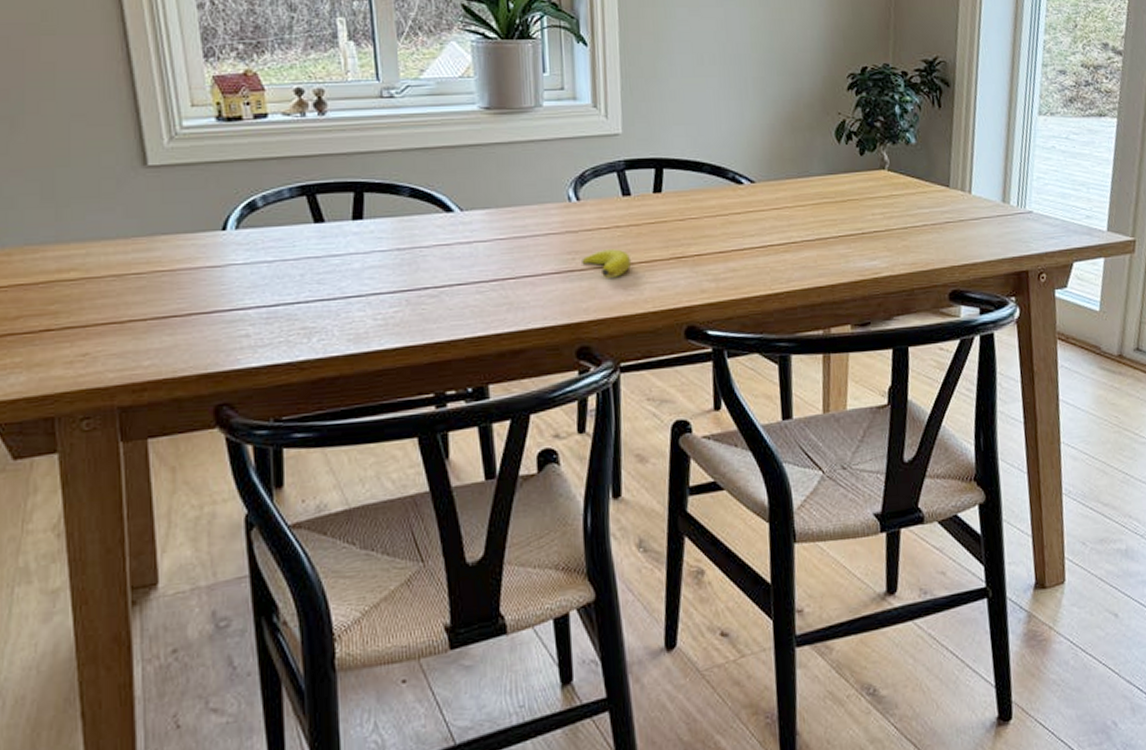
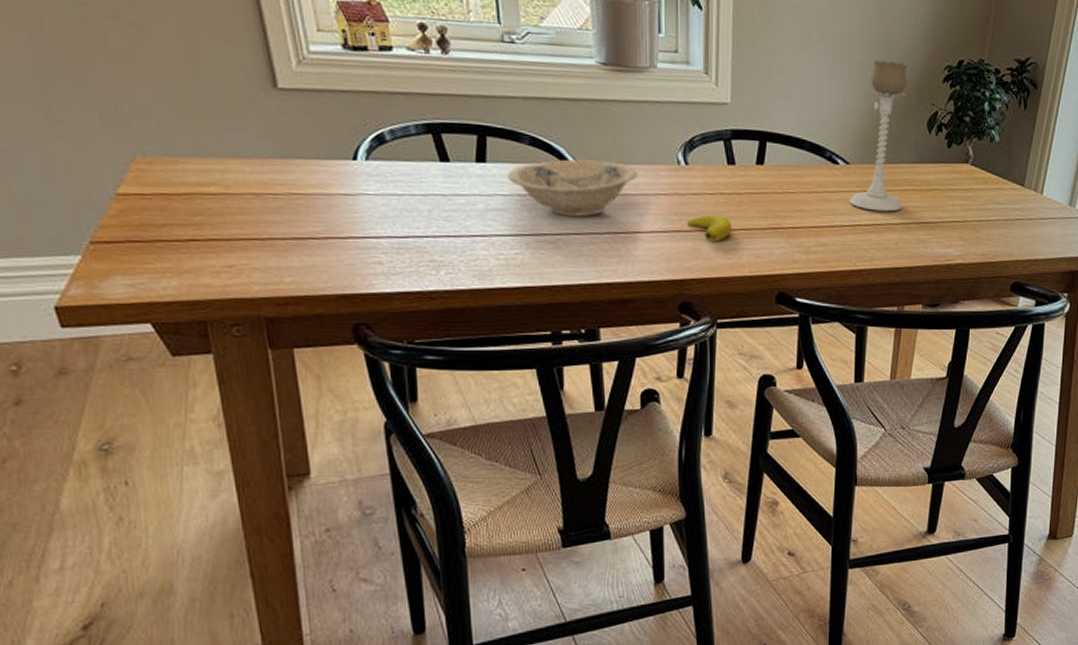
bowl: none [386,205,527,267] -> present [507,159,639,217]
candle holder: none [758,75,818,229] -> present [849,60,908,212]

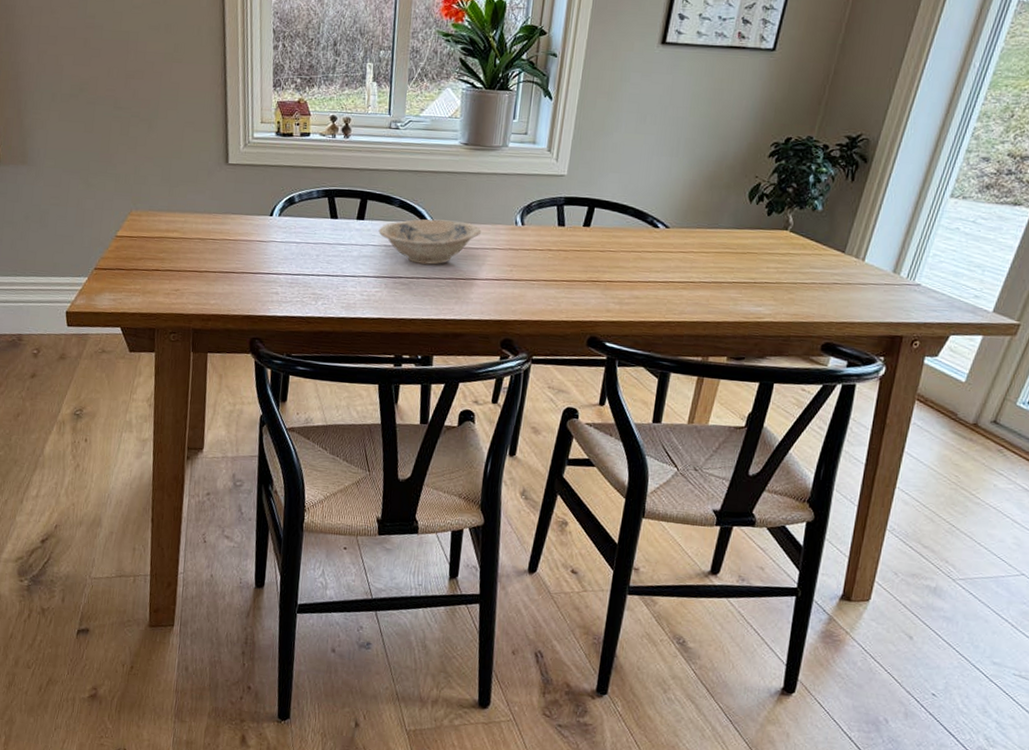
banana: present [687,214,733,241] -> none [517,266,556,290]
candle holder: present [849,60,908,212] -> none [665,138,735,271]

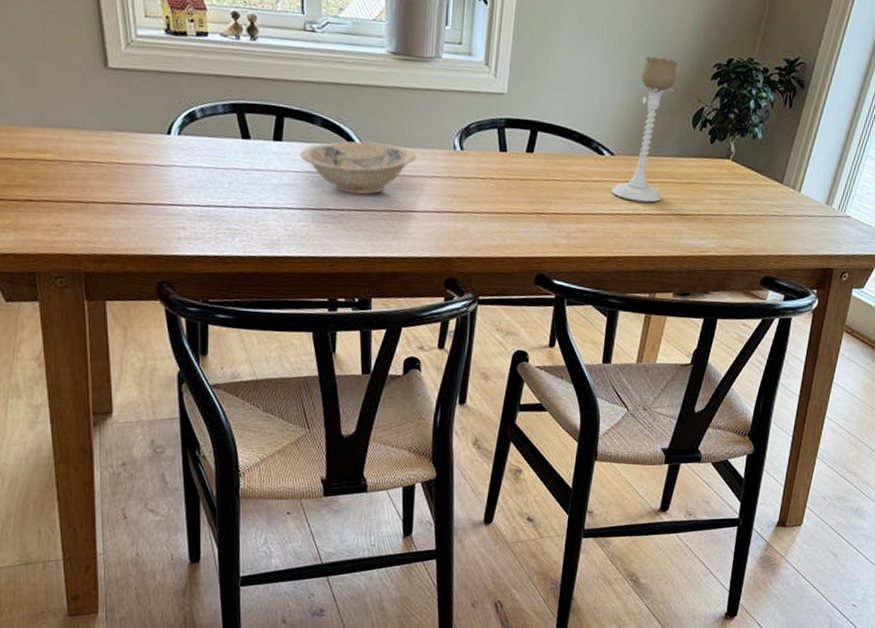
candle holder: none [665,138,735,271] -> present [611,56,678,203]

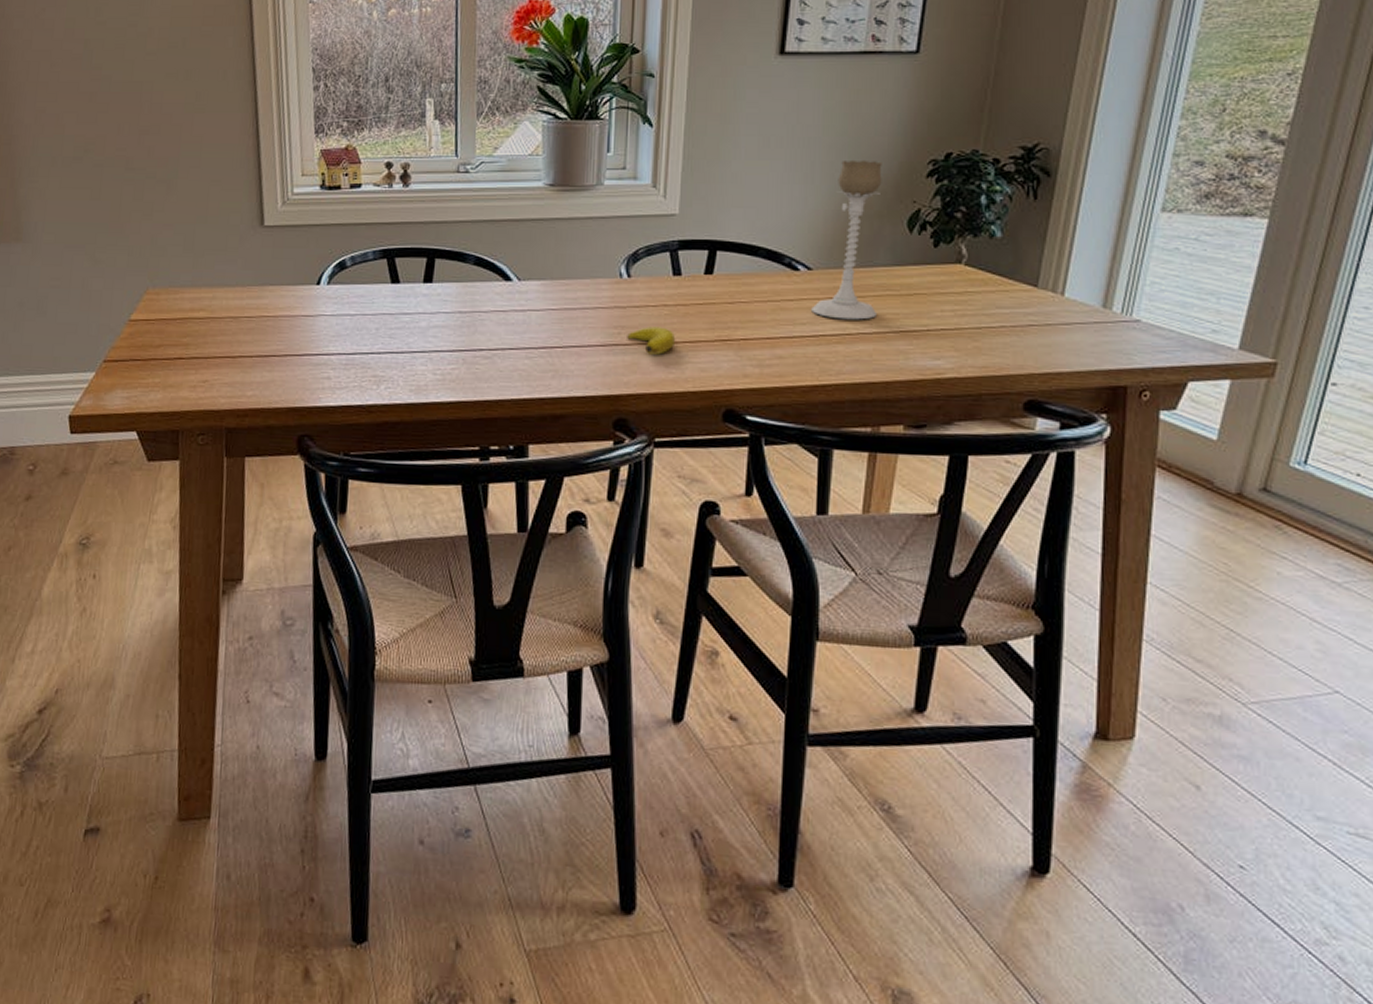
bowl: present [300,141,417,195] -> none [451,276,579,332]
banana: none [458,197,500,223] -> present [627,326,676,355]

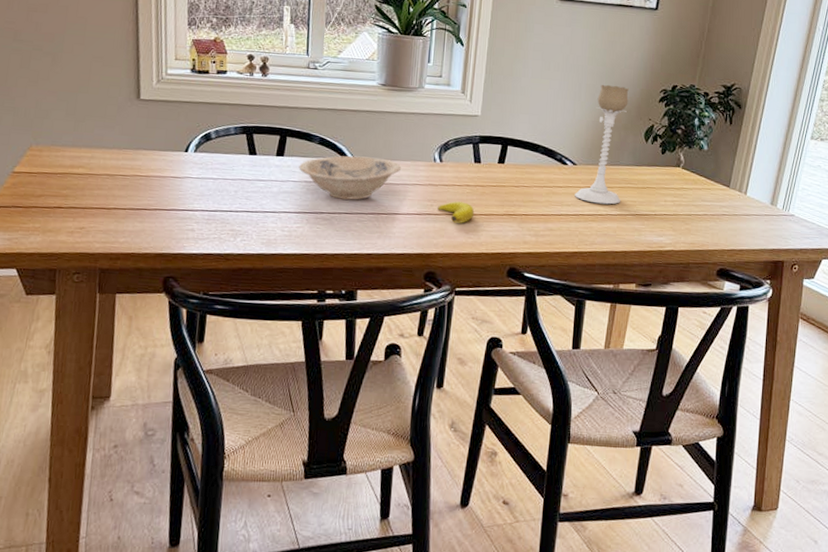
bowl: none [451,276,579,332] -> present [299,155,402,200]

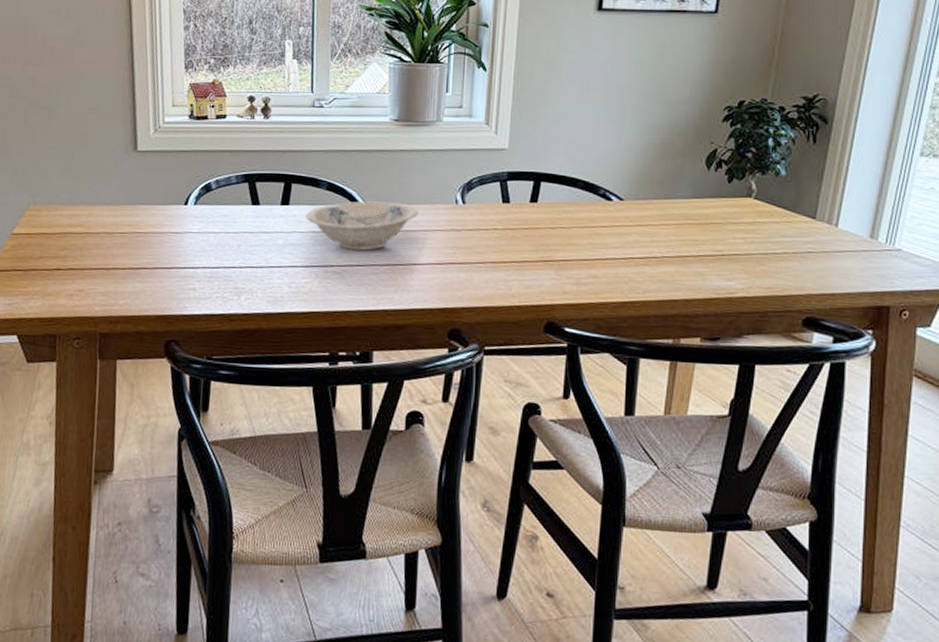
banana: present [438,201,475,223] -> none [461,248,504,273]
candle holder: present [575,84,629,205] -> none [622,104,685,245]

